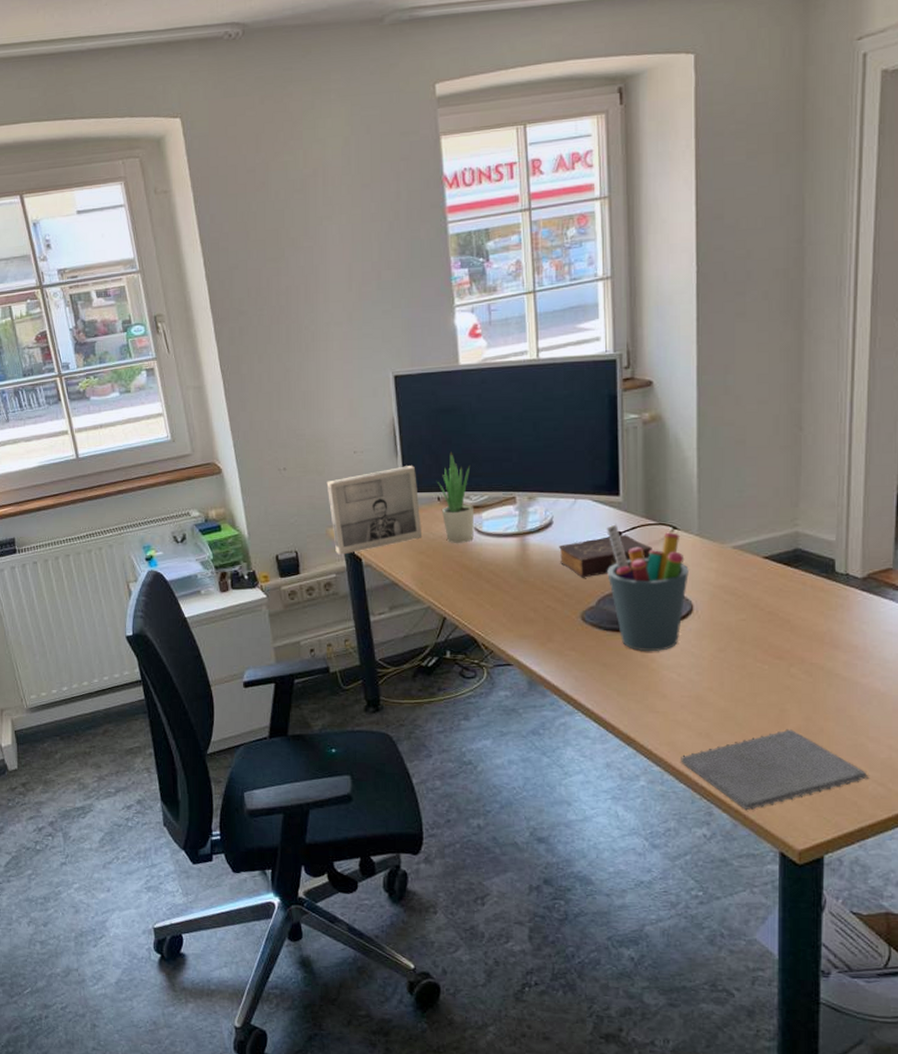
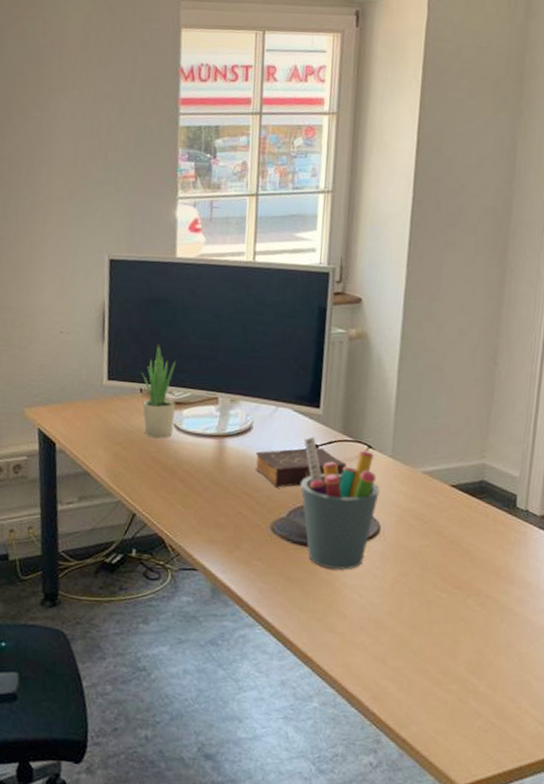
photo frame: present [326,466,423,555] -> none [28,352,121,438]
notepad: present [681,729,869,811] -> none [354,660,532,741]

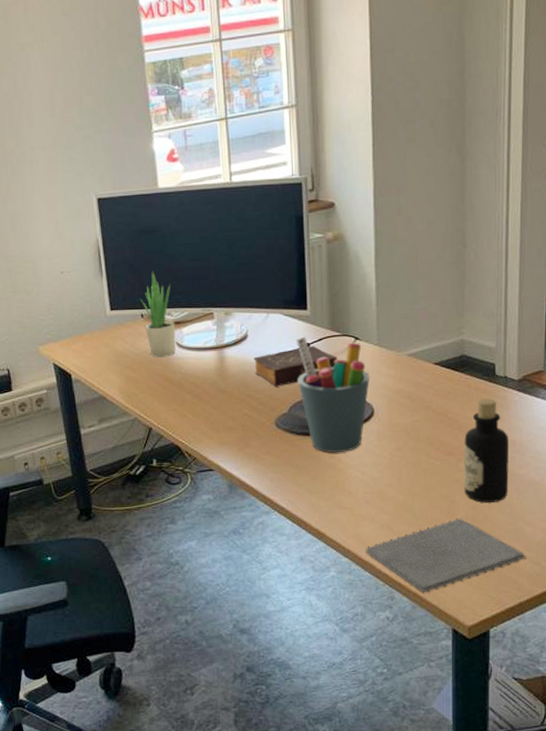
notepad: none [354,660,532,741] -> present [366,518,526,593]
bottle: none [470,531,524,649] -> present [464,399,509,503]

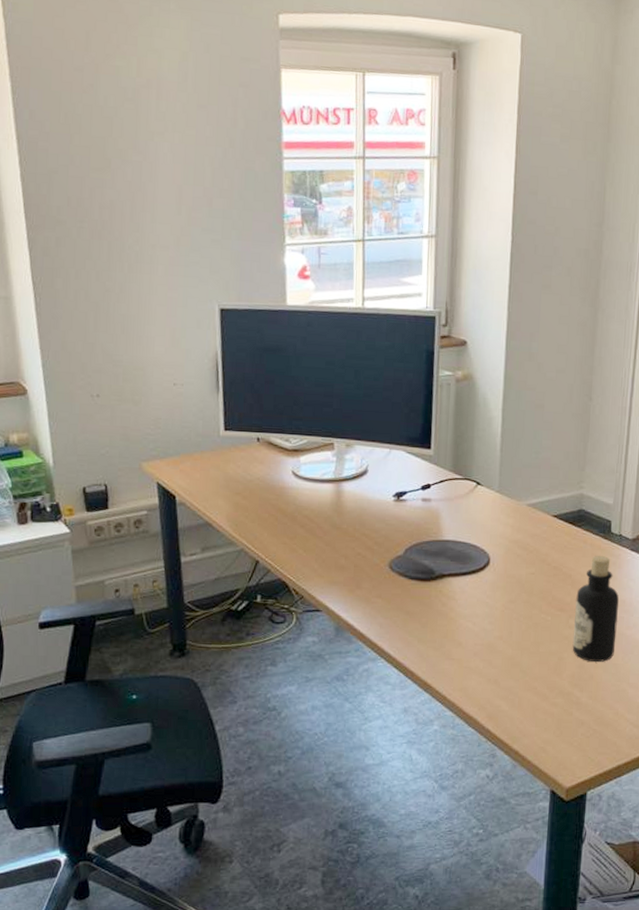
potted plant: present [140,270,176,358] -> none [257,392,294,487]
book: present [254,345,337,387] -> none [371,486,458,527]
pen holder: present [296,336,370,452] -> none [415,476,488,601]
notepad: present [366,518,526,593] -> none [471,676,627,752]

